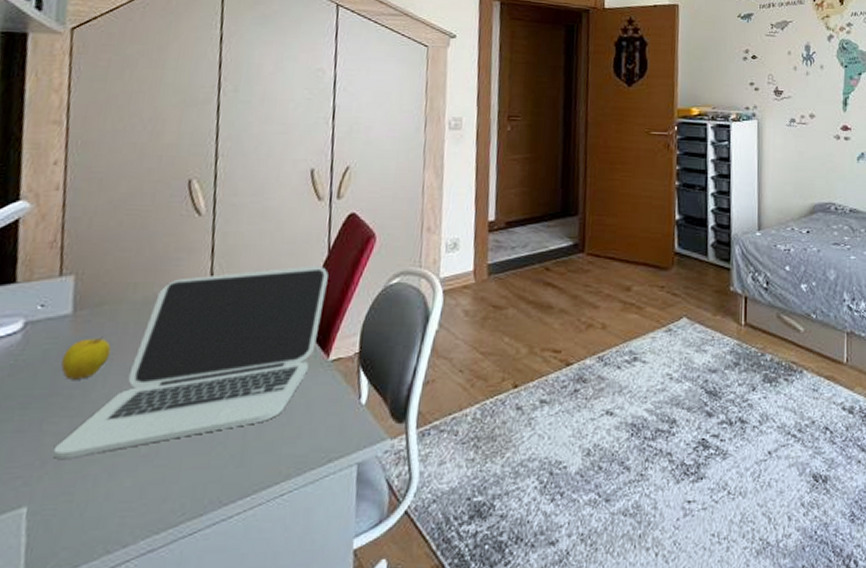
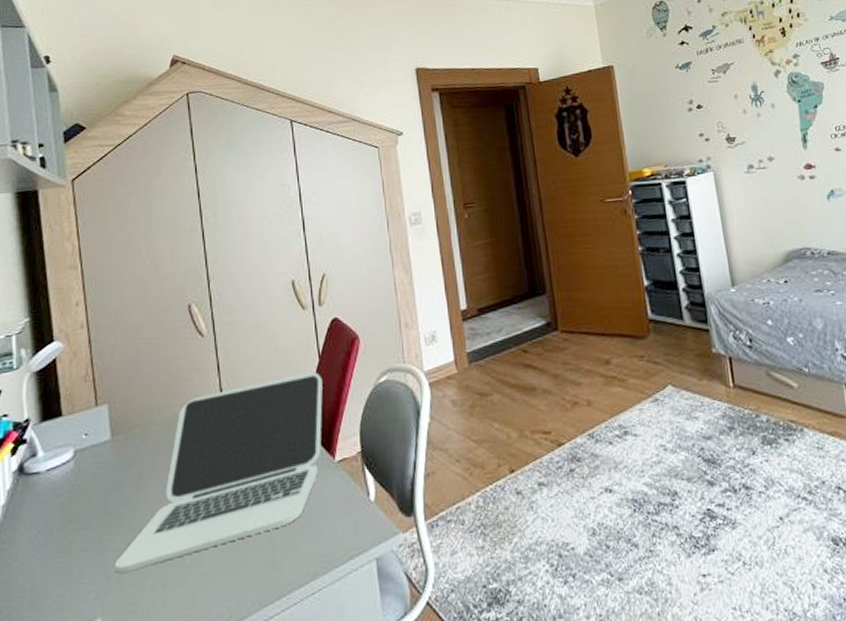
apple: present [61,337,112,380] -> none [109,458,148,500]

